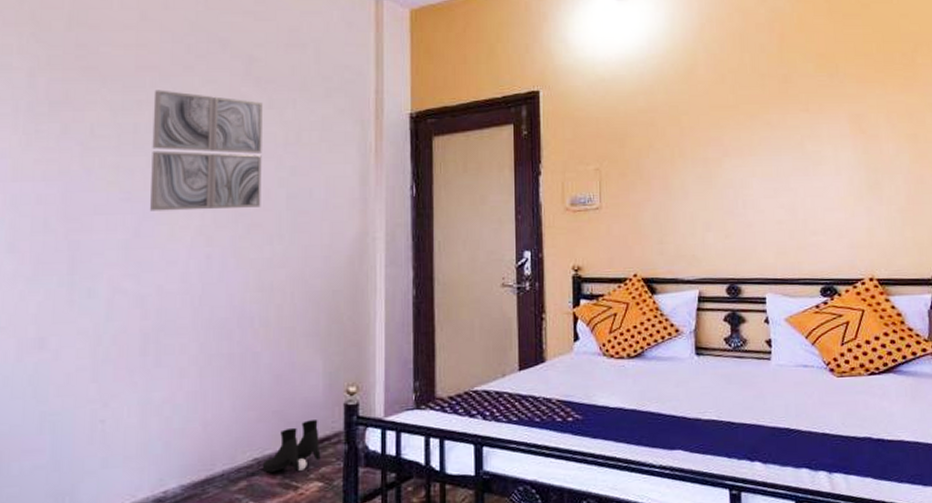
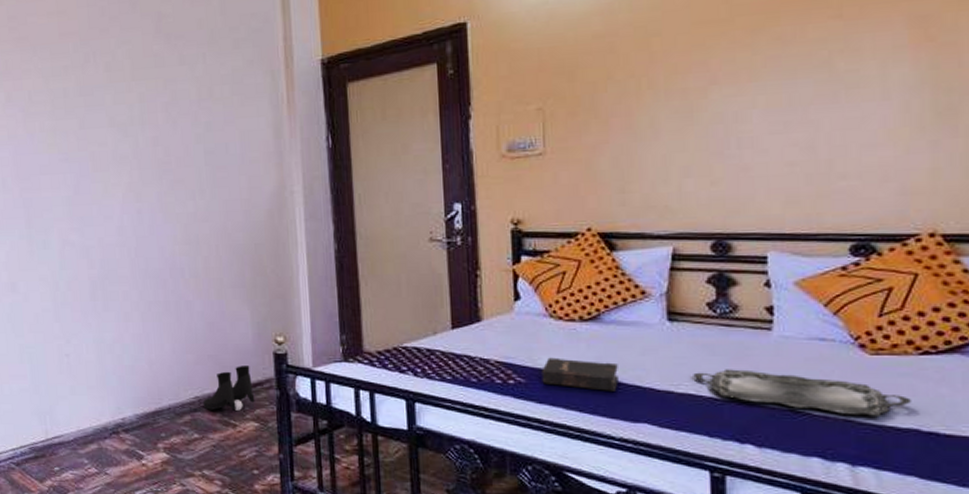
wall art: present [150,90,263,211] -> none [77,54,182,170]
hardback book: none [596,393,658,422] -> present [541,357,619,391]
serving tray: none [715,395,865,429] -> present [693,369,911,416]

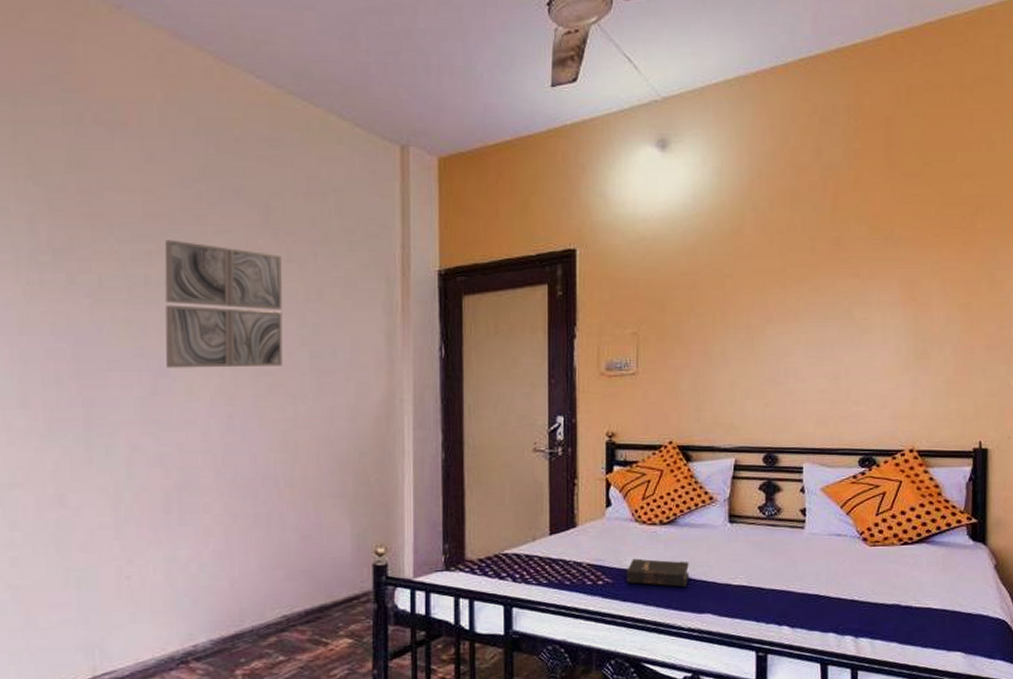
wall art: none [77,54,182,170] -> present [164,239,283,368]
boots: present [202,366,255,411] -> none [291,579,350,629]
serving tray: present [693,369,911,416] -> none [746,562,895,596]

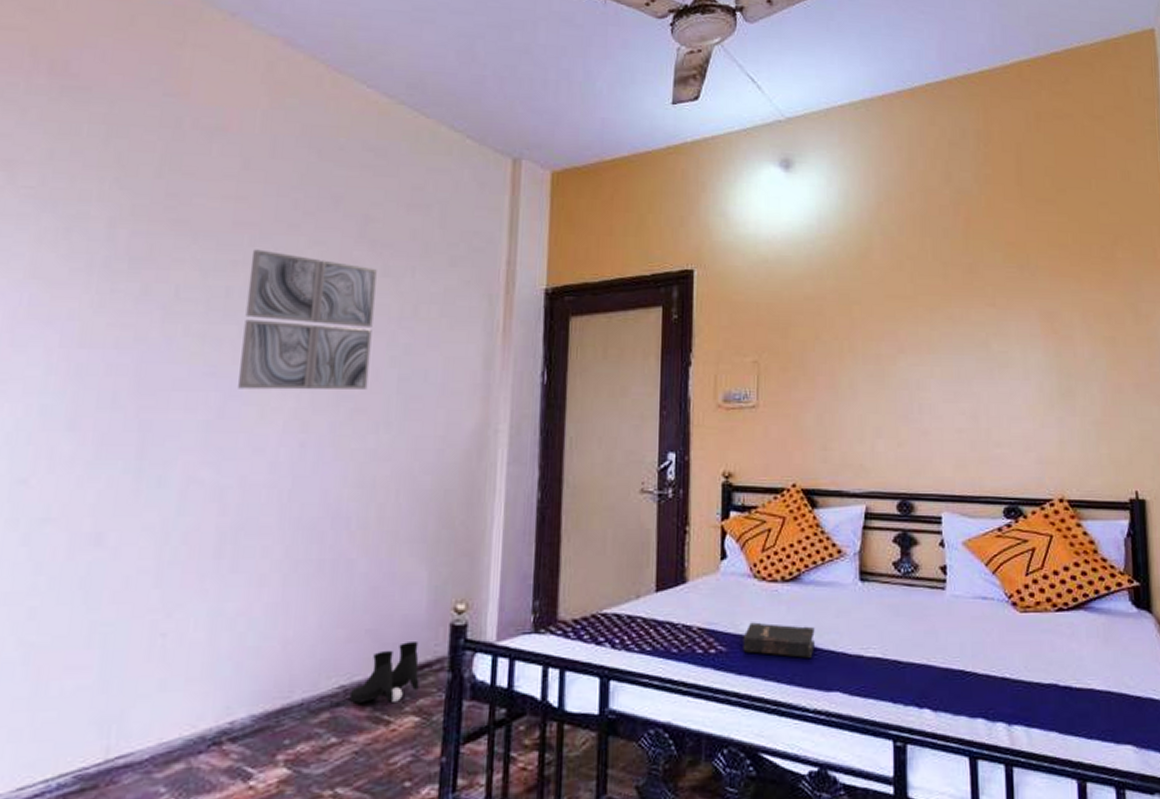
boots: none [291,579,350,629] -> present [349,642,420,703]

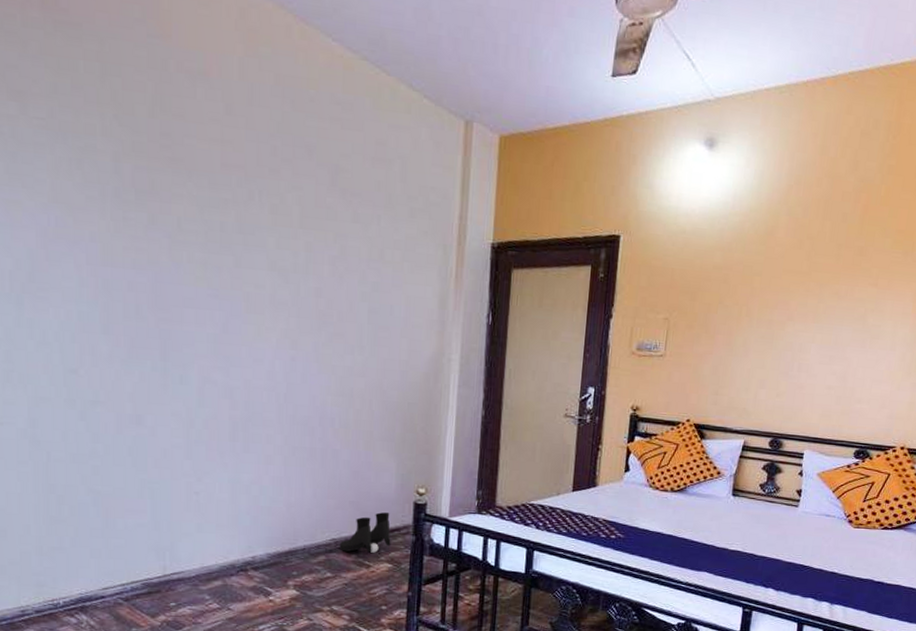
wall art: present [238,249,377,390] -> none [238,190,348,318]
hardback book: present [743,622,815,658] -> none [636,519,693,547]

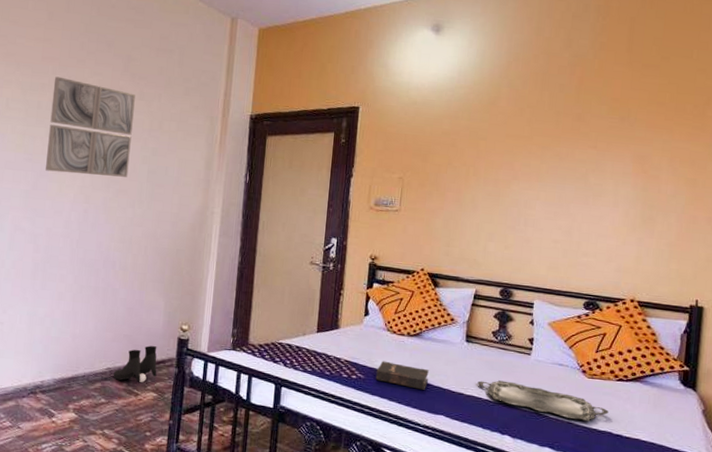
wall art: none [238,190,348,318] -> present [46,76,135,177]
hardback book: none [636,519,693,547] -> present [375,361,429,390]
serving tray: none [743,534,872,570] -> present [477,380,609,421]

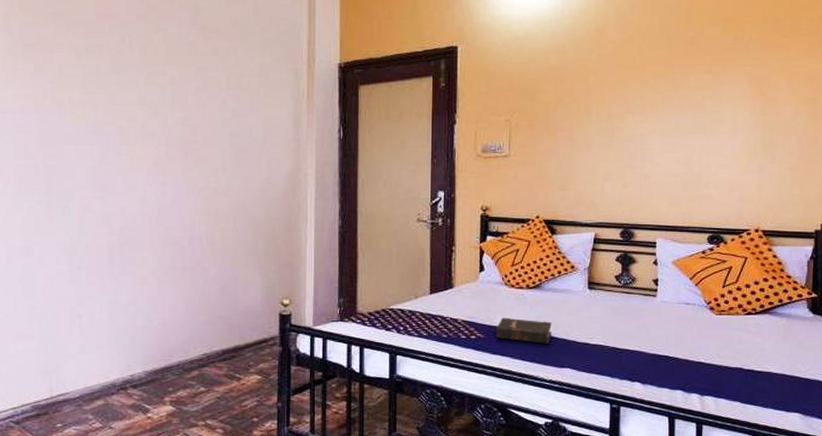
wall art: present [46,76,135,177] -> none [112,35,208,144]
boots: present [113,345,157,382] -> none [211,325,259,365]
serving tray: present [477,380,609,421] -> none [603,326,739,359]

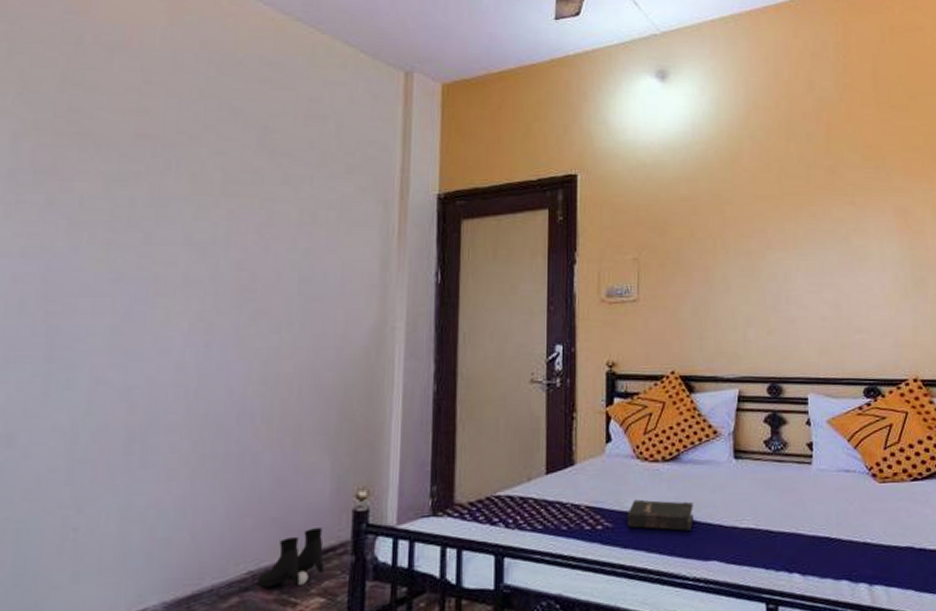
boots: none [211,325,259,365] -> present [257,528,324,588]

